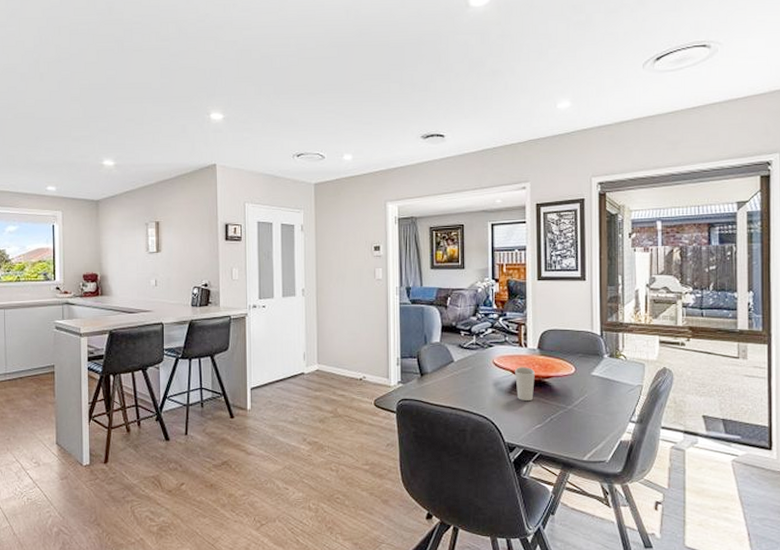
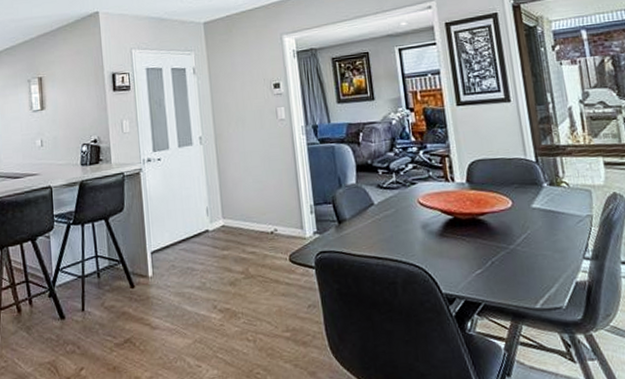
cup: present [515,367,535,400] -> none [444,204,469,243]

